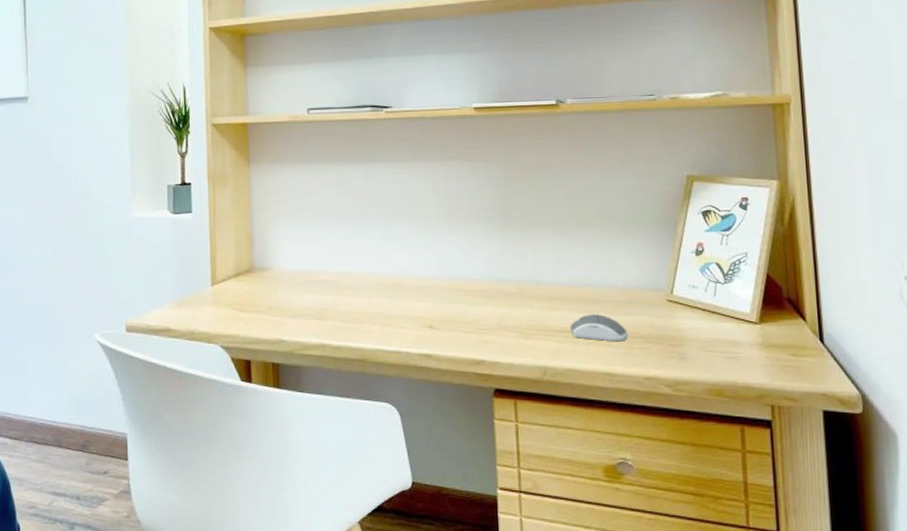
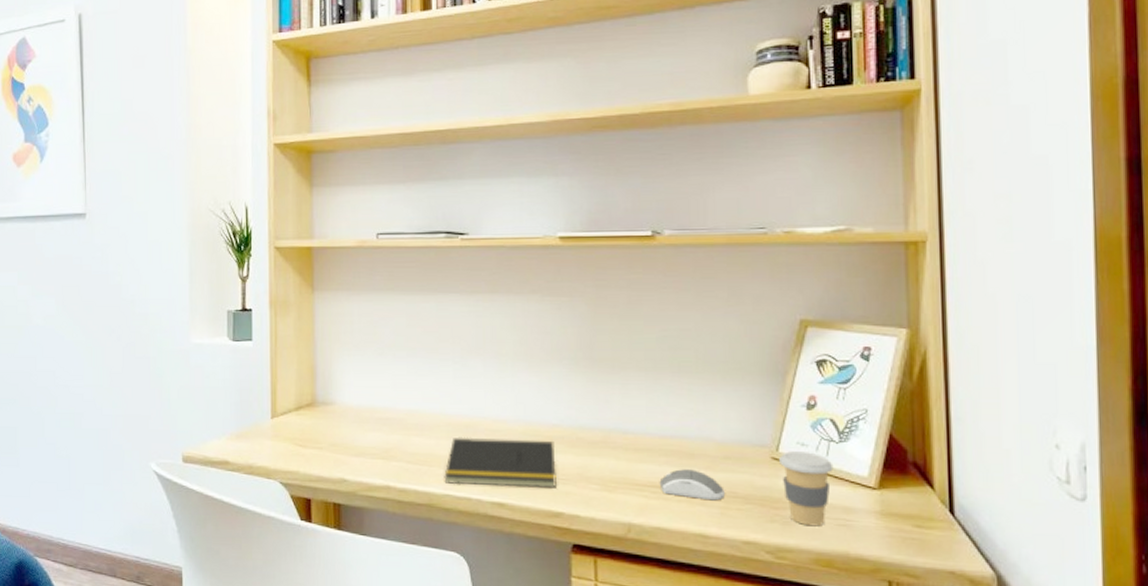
notepad: none [375,294,478,340] -> present [444,437,557,488]
coffee cup: none [674,293,721,360] -> present [779,451,834,527]

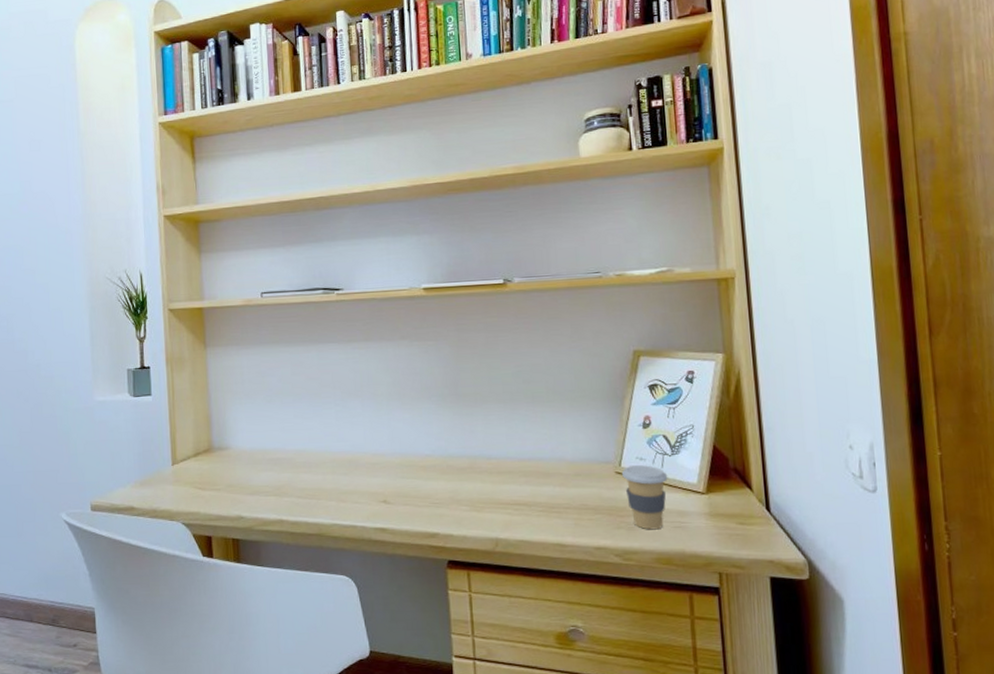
notepad: present [444,437,557,488] -> none [331,469,432,515]
computer mouse: present [659,469,725,501] -> none [520,487,577,514]

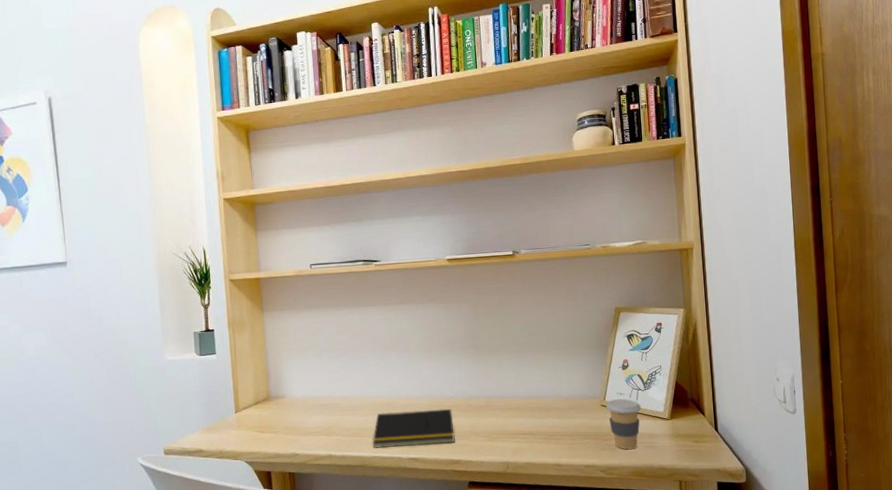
notepad: none [331,469,432,515] -> present [372,408,455,449]

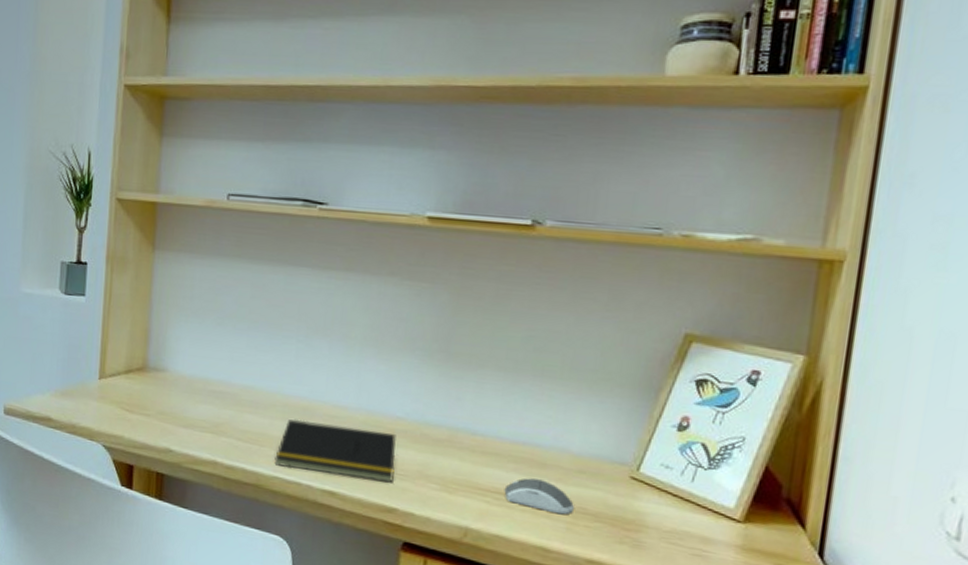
computer mouse: none [527,419,571,440] -> present [504,478,574,515]
coffee cup: present [606,399,642,450] -> none [638,472,698,554]

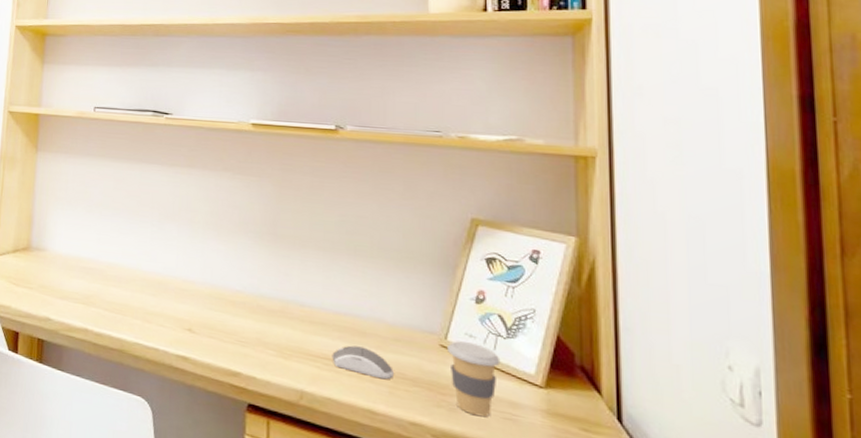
notepad: present [274,419,396,483] -> none [135,292,237,349]
coffee cup: none [638,472,698,554] -> present [448,341,501,418]

